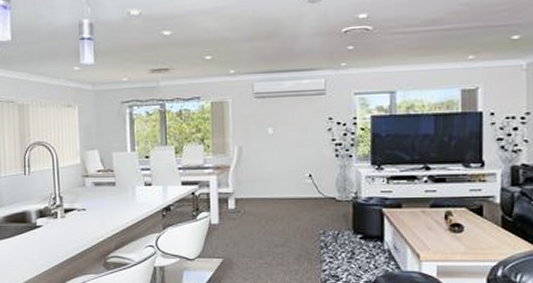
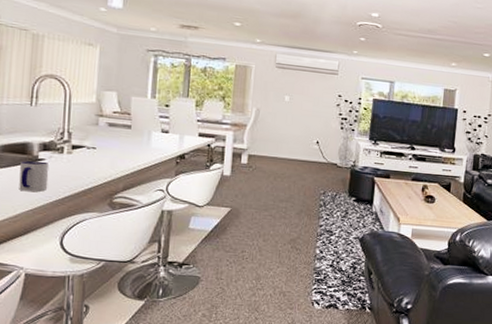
mug: none [22,229,48,259] -> present [19,161,50,192]

